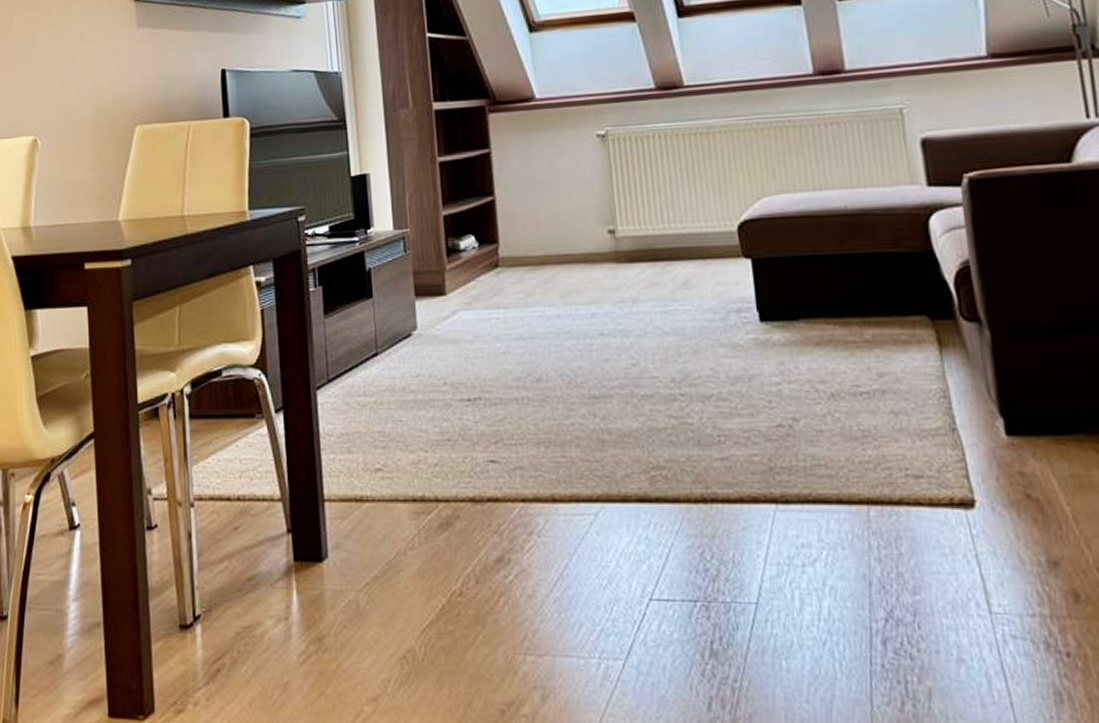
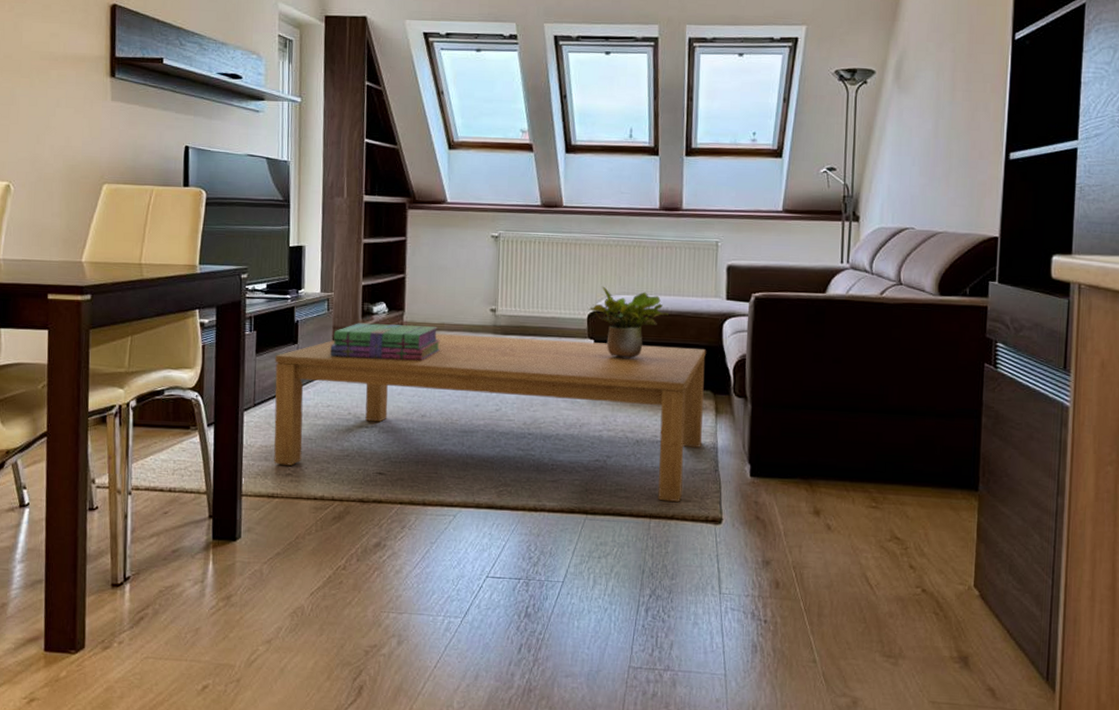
coffee table: none [347,257,927,479] -> present [274,333,706,502]
stack of books: none [412,260,549,311] -> present [330,323,440,360]
potted plant: none [738,185,849,280] -> present [589,286,668,358]

